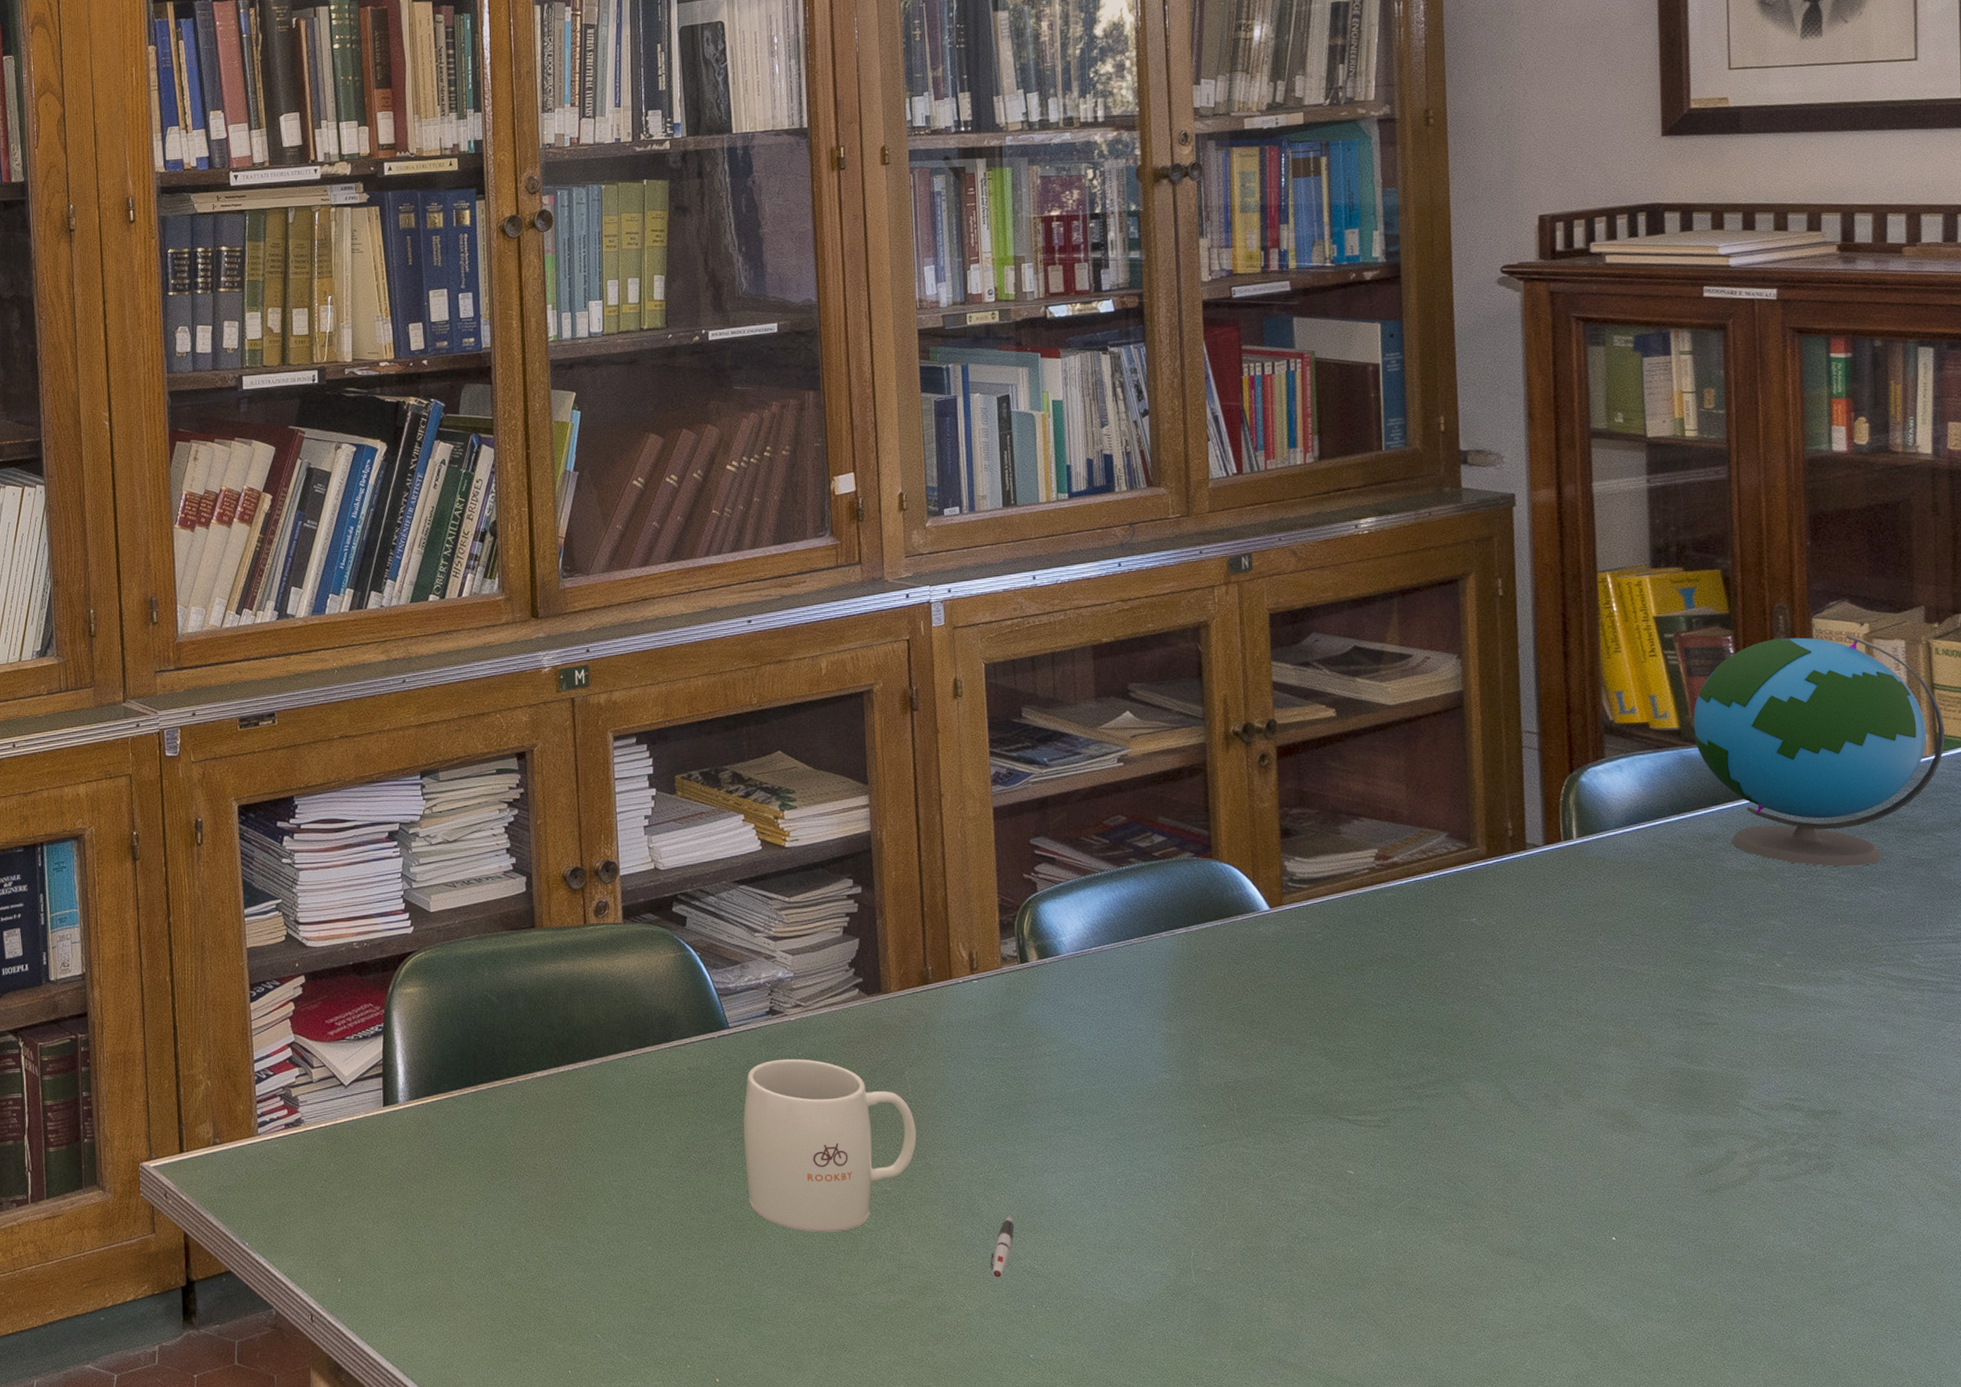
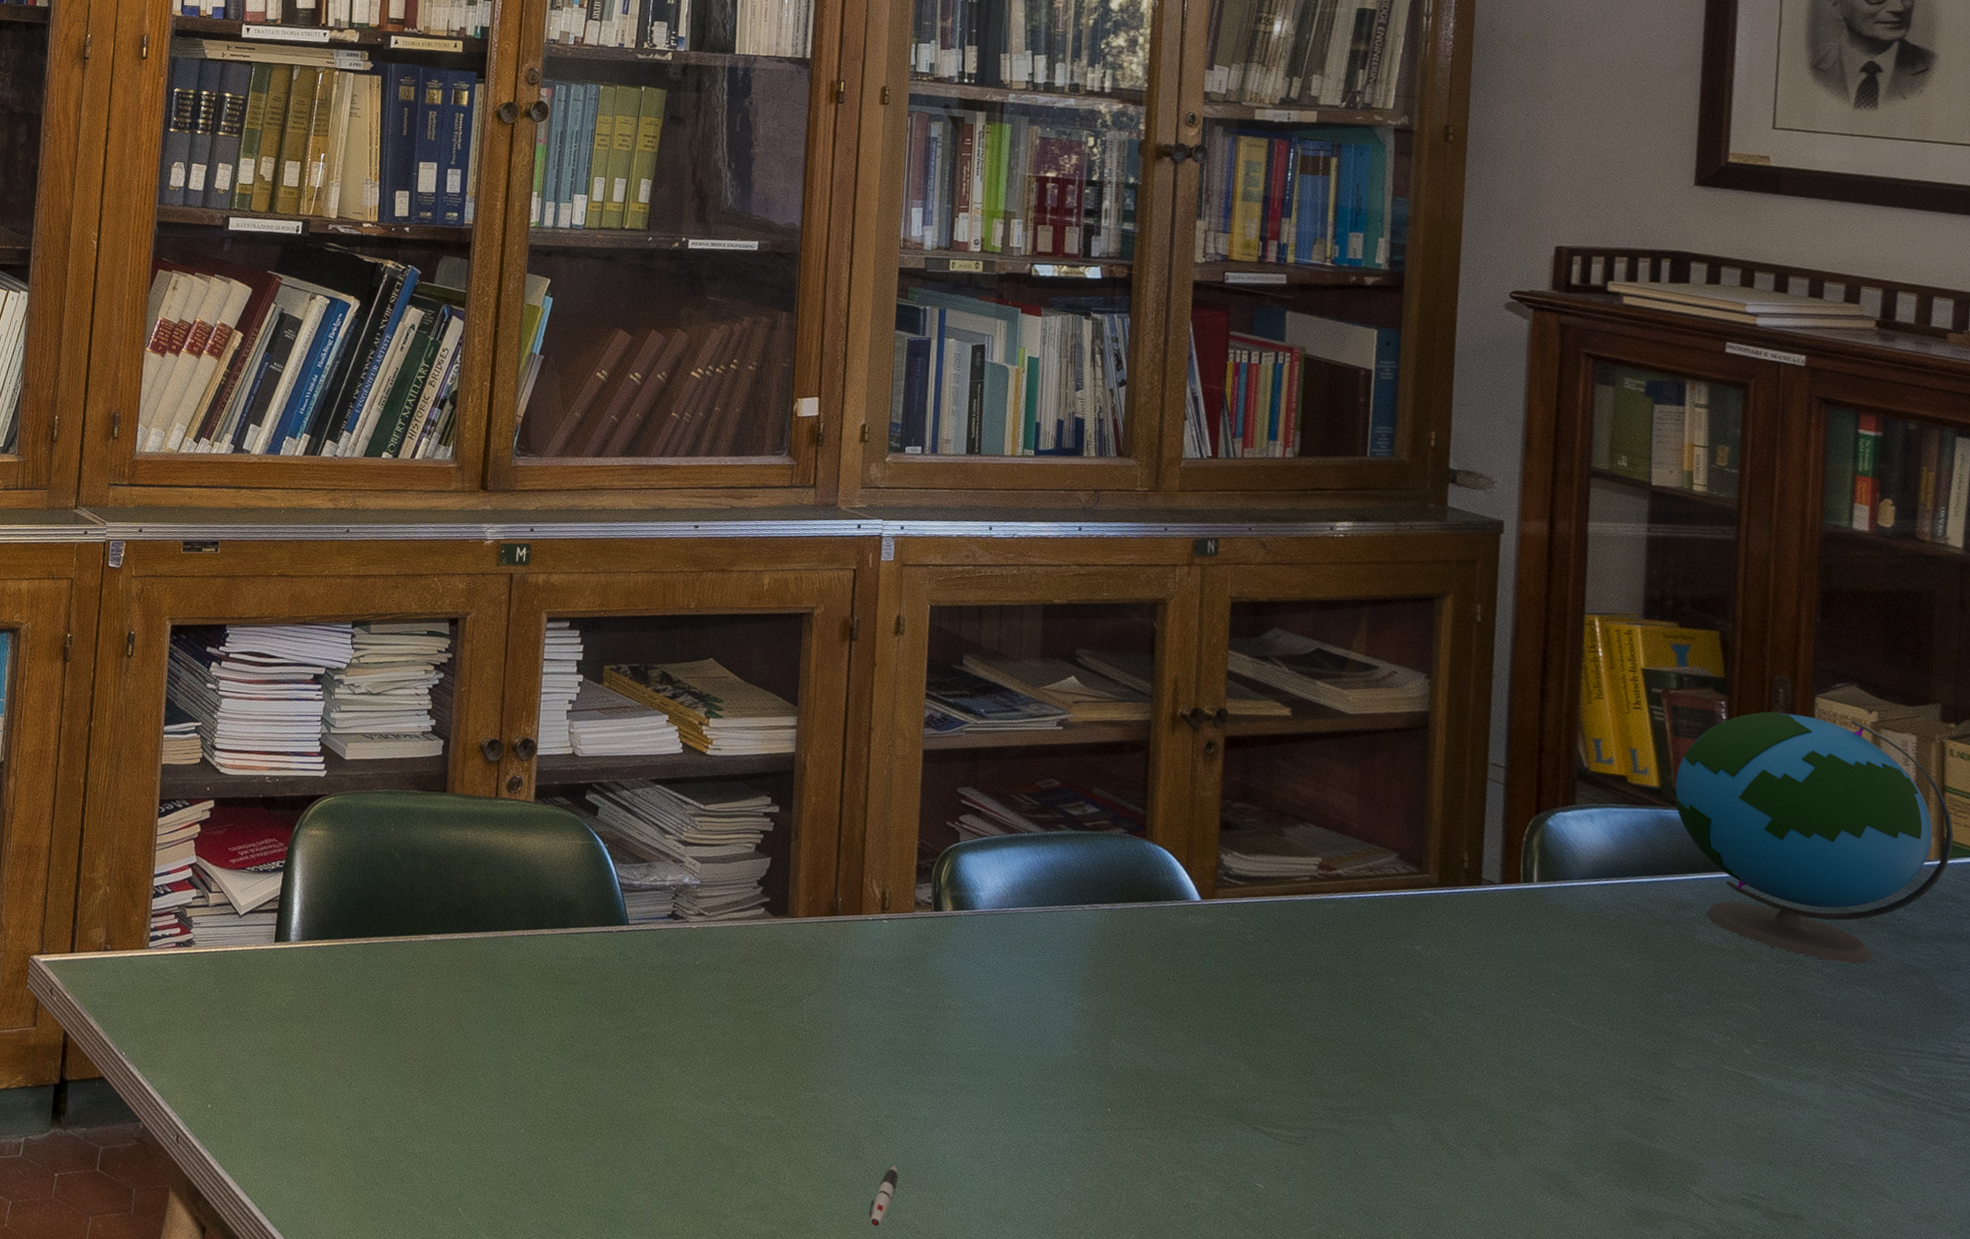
mug: present [743,1058,917,1233] -> none [628,964,808,1150]

